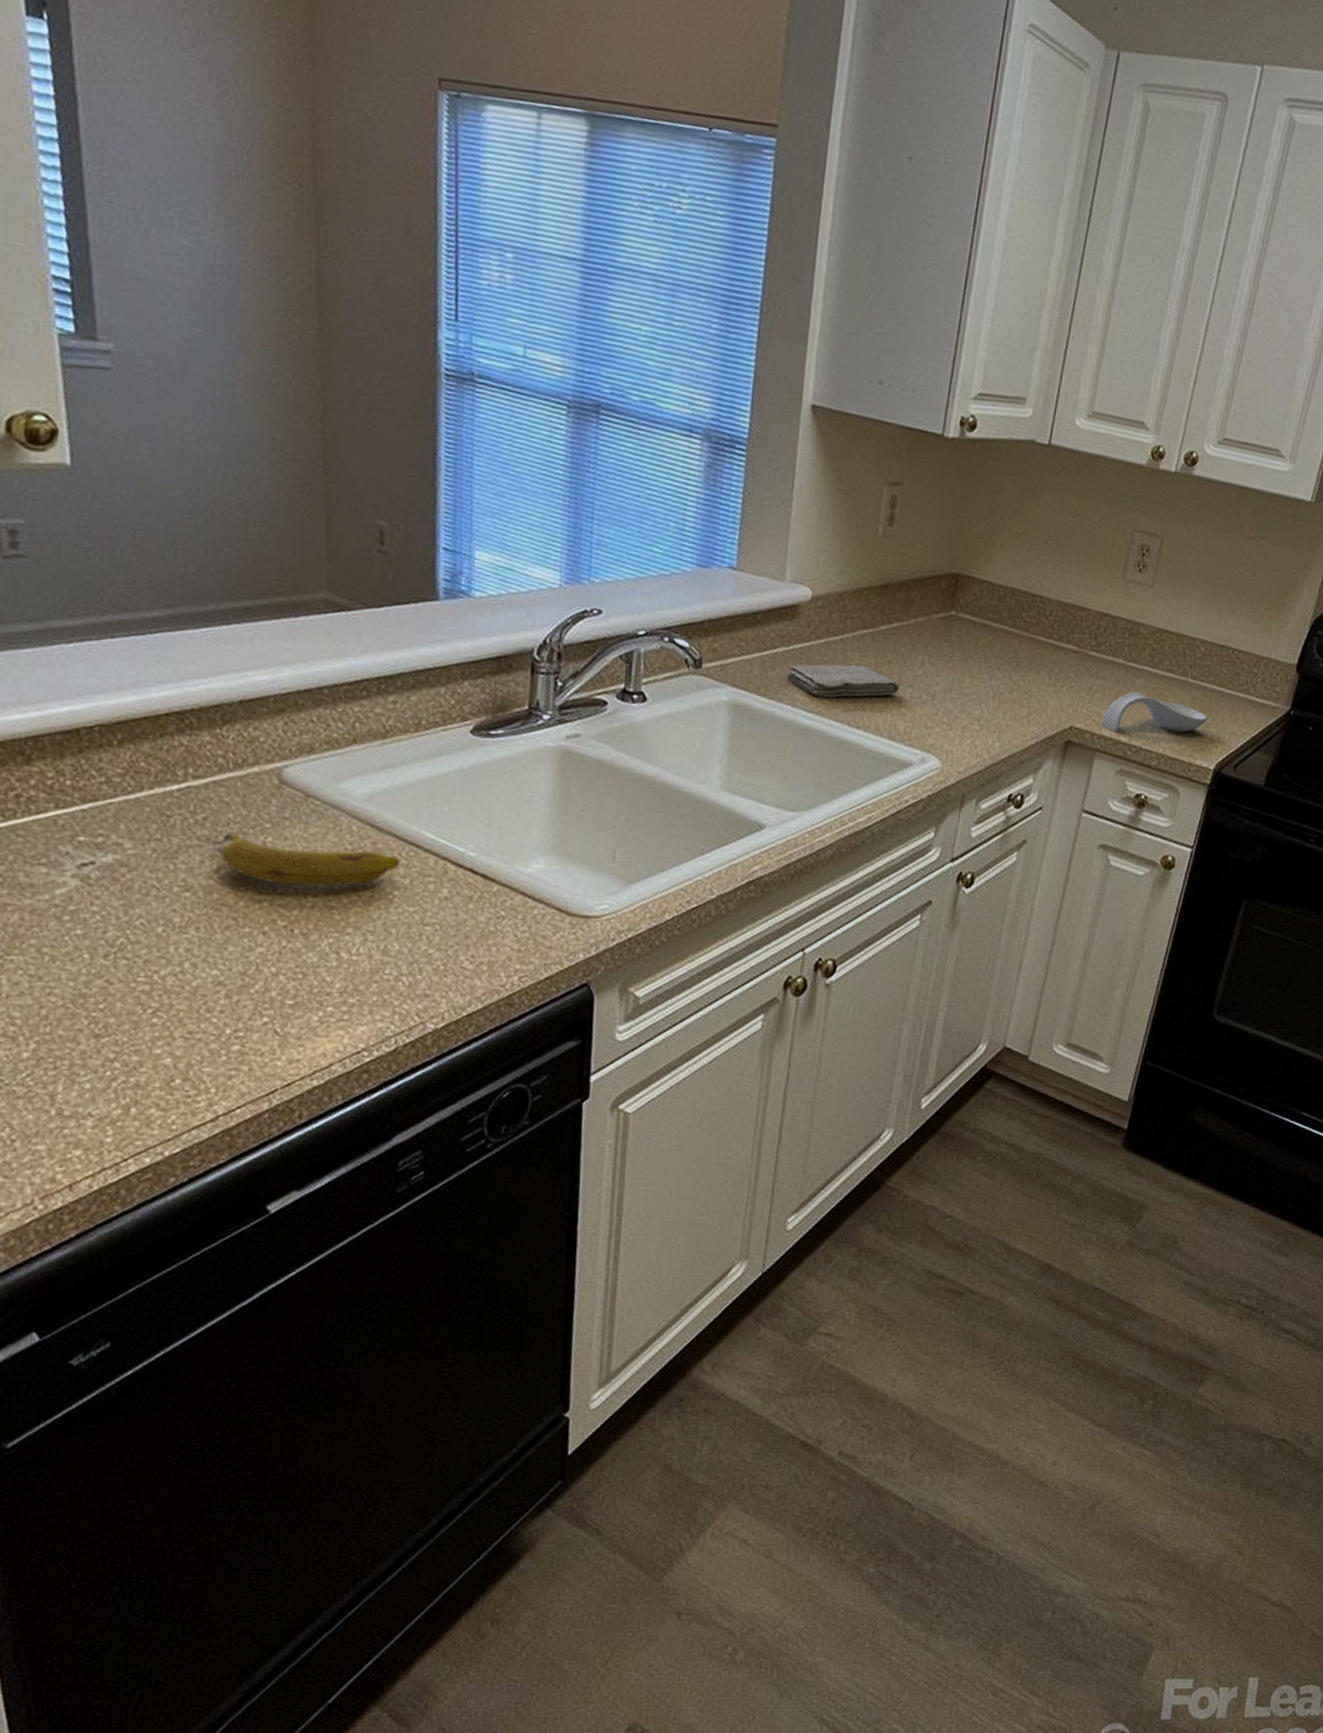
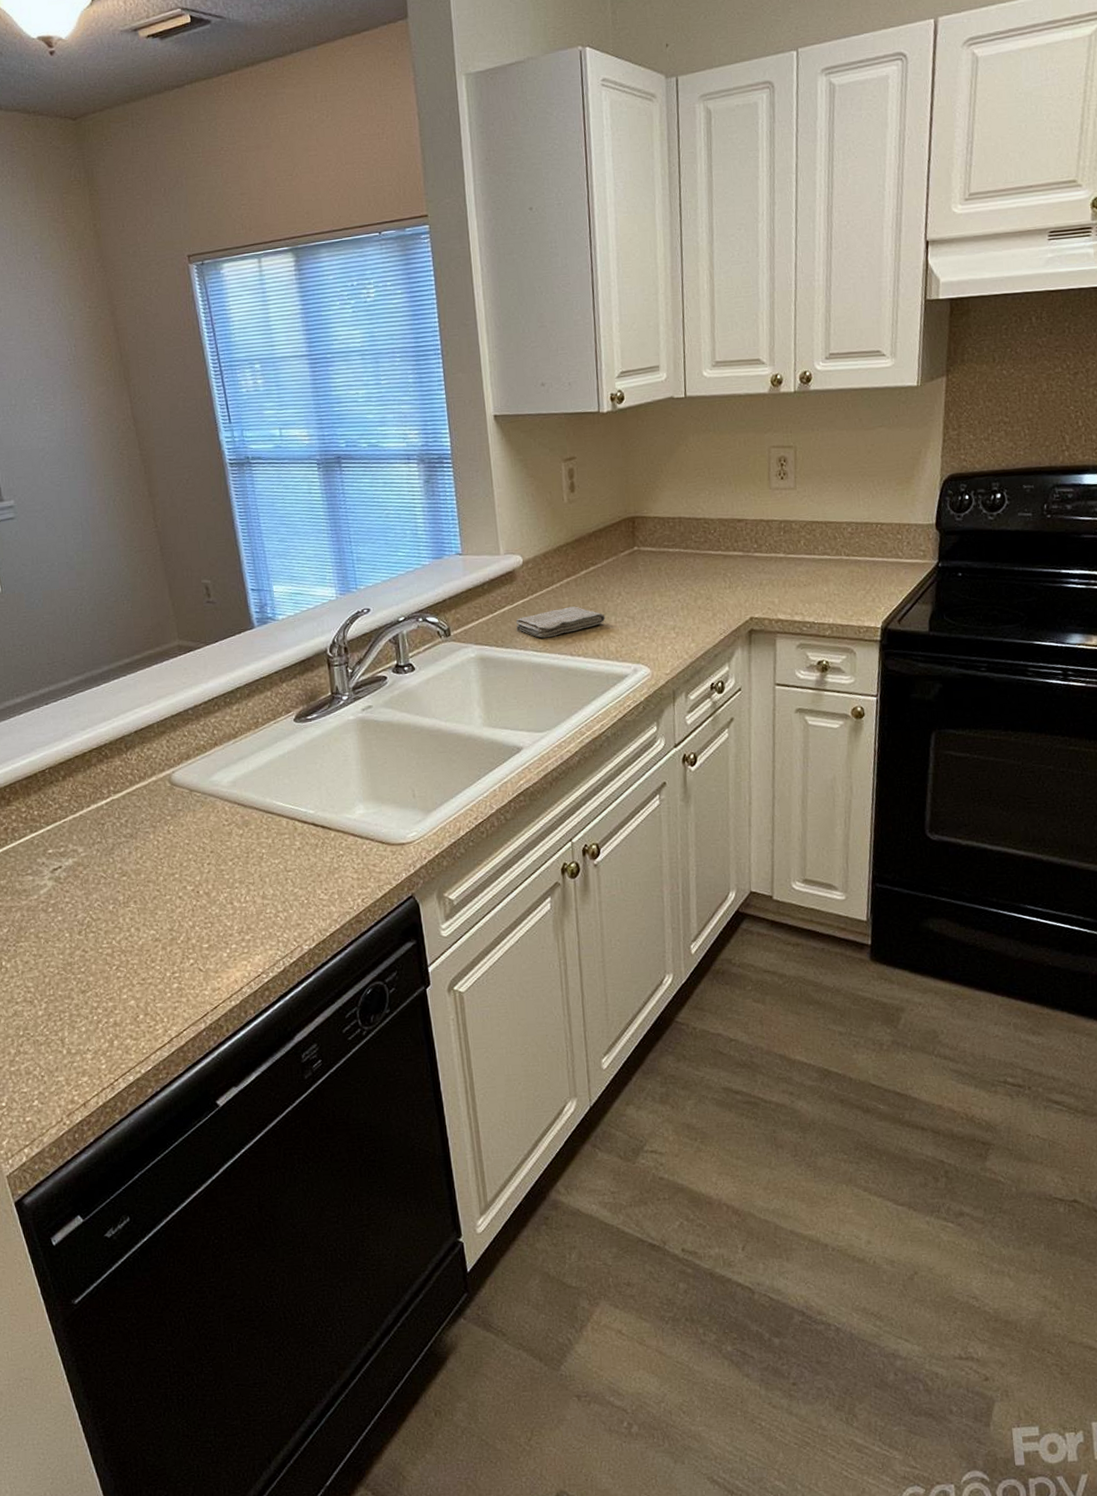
fruit: present [212,832,400,887] -> none [134,823,262,860]
spoon rest: present [1100,691,1207,733] -> none [775,577,866,615]

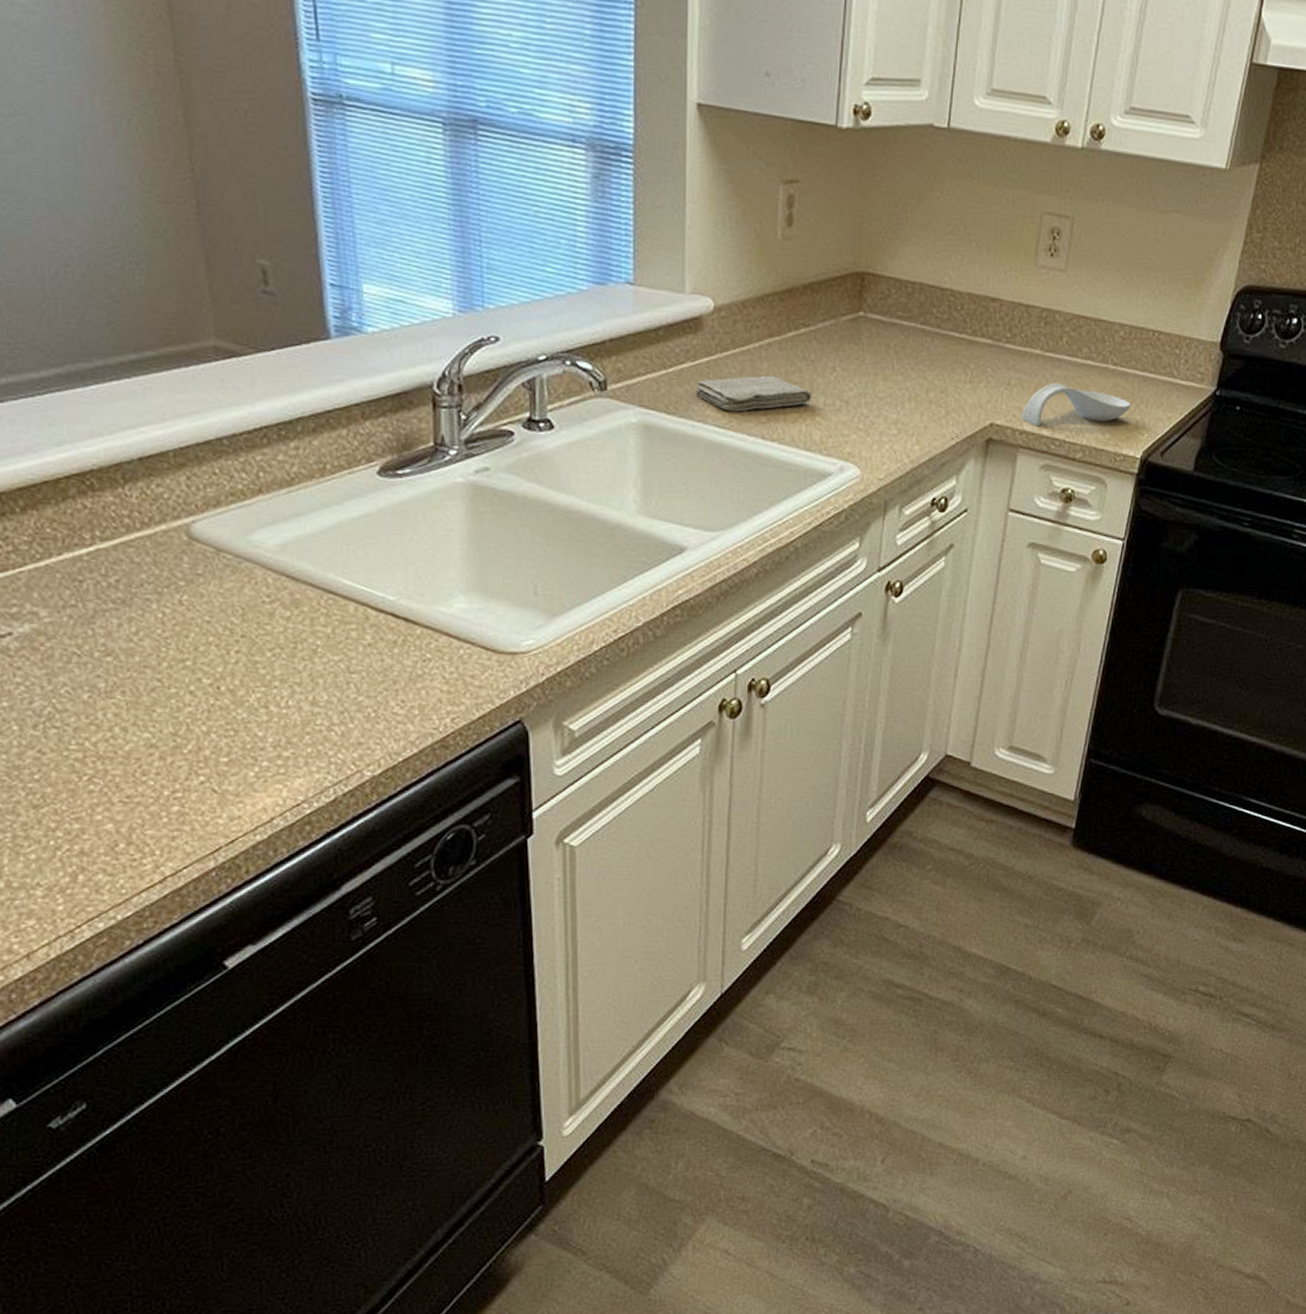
spoon rest: none [775,577,866,615] -> present [1021,382,1131,427]

